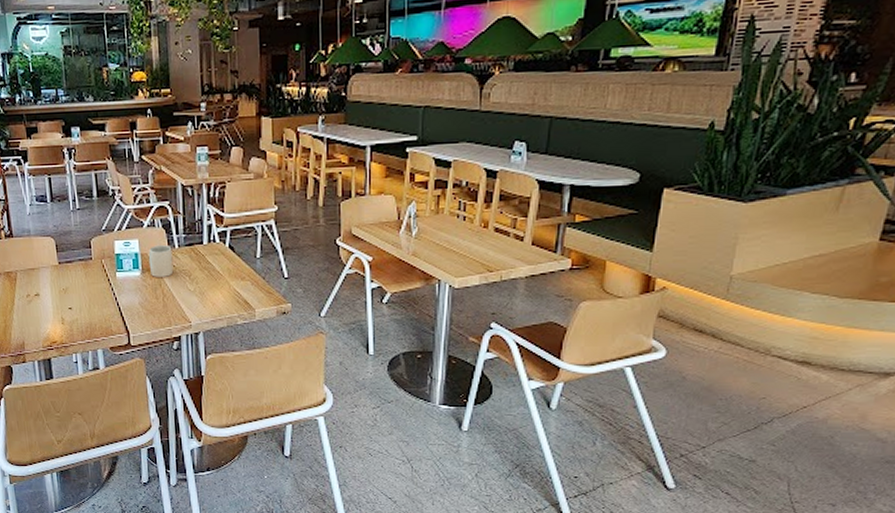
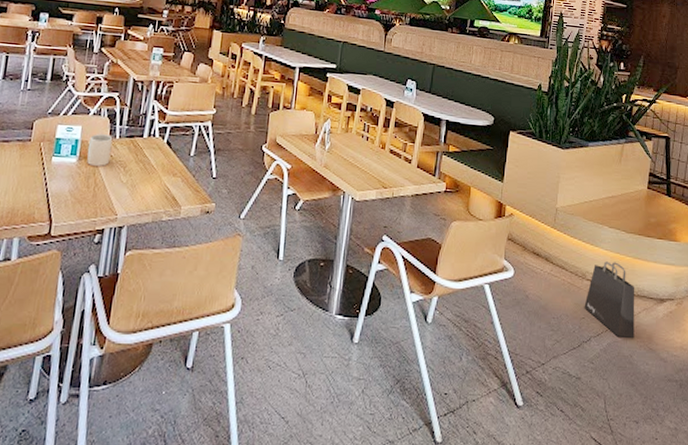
shopping bag: none [765,333,846,419] -> present [584,261,635,339]

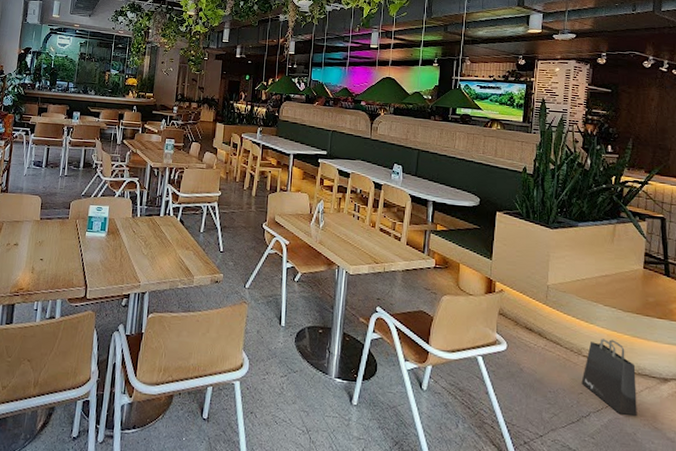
mug: present [87,134,113,167] -> none [114,213,135,241]

